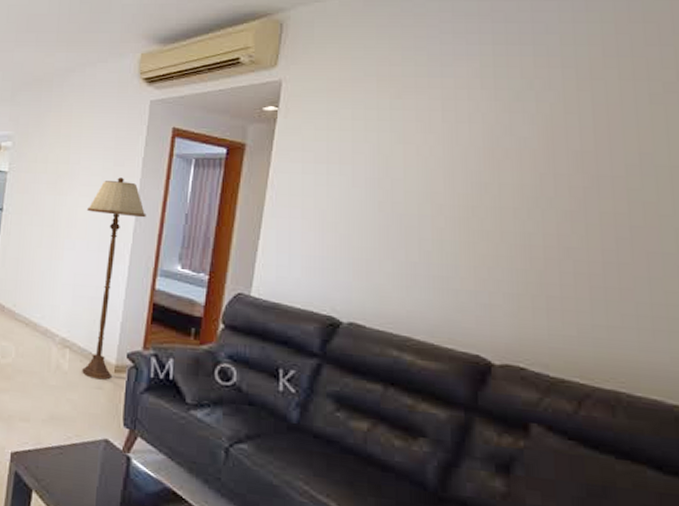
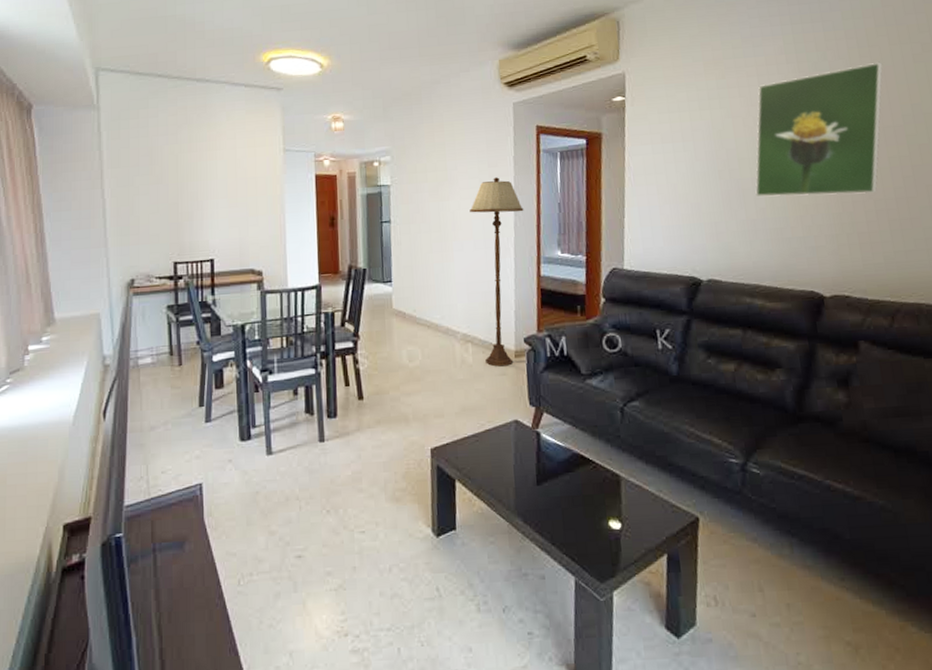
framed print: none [421,99,607,252] -> present [755,62,883,197]

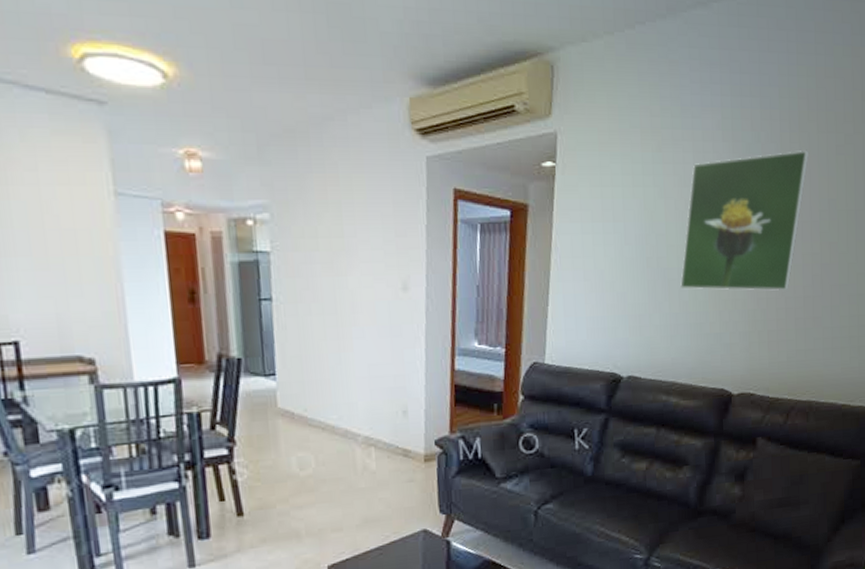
floor lamp: present [470,177,524,367] -> none [372,250,437,473]

